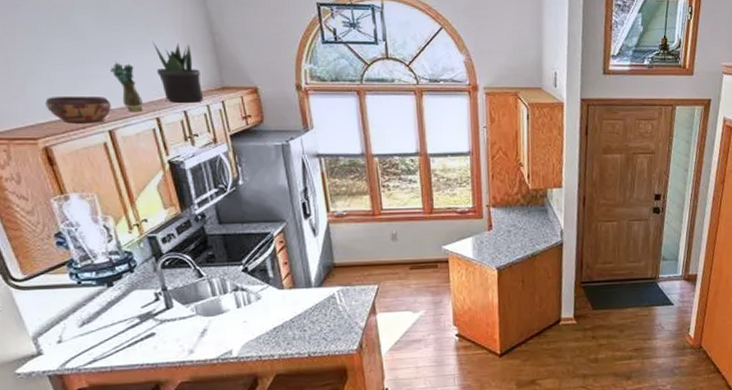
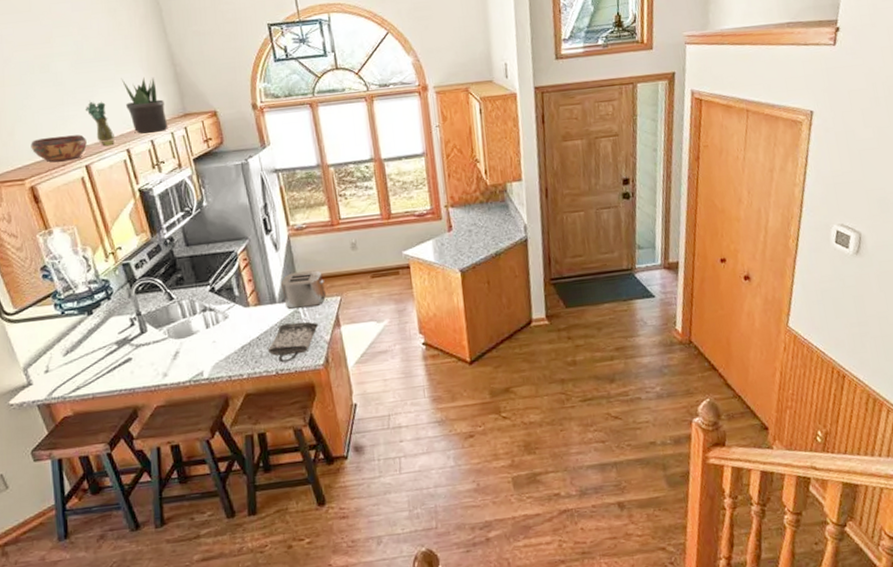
tote bag: none [301,307,355,346] -> present [267,322,319,363]
toaster: none [318,258,363,294] -> present [281,270,326,309]

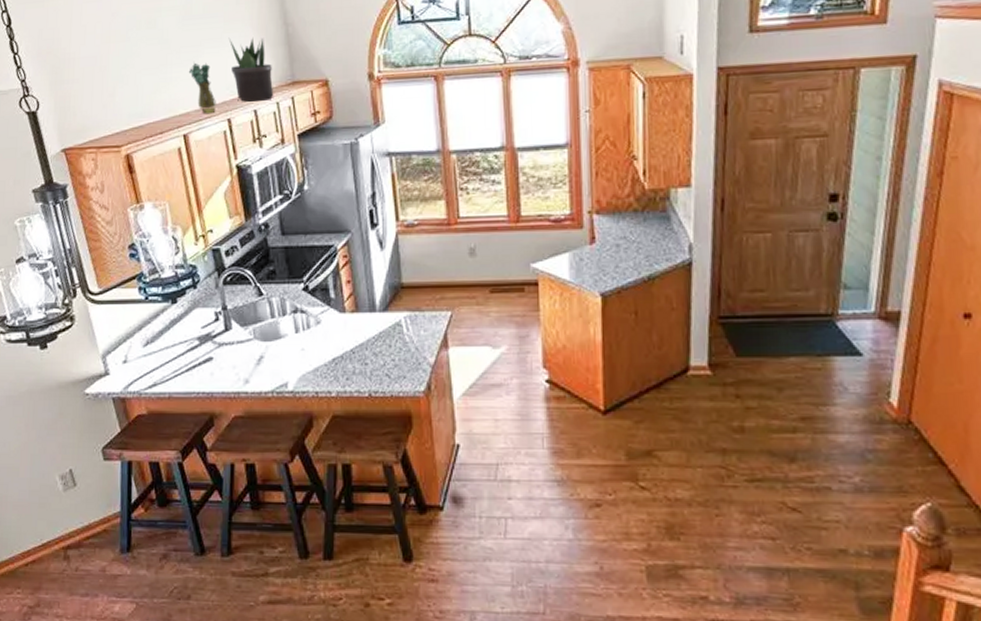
decorative bowl: present [31,134,87,163] -> none [130,99,187,129]
tote bag: present [267,322,319,363] -> none [361,337,423,384]
toaster: present [281,270,326,309] -> none [384,277,434,320]

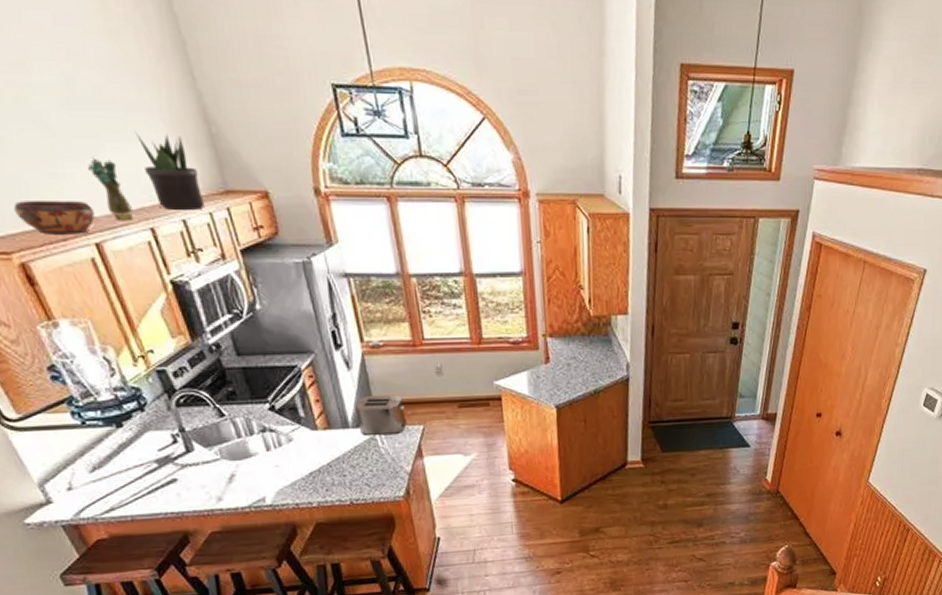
decorative bowl: none [130,99,187,129] -> present [14,201,95,235]
toaster: none [384,277,434,320] -> present [355,395,407,435]

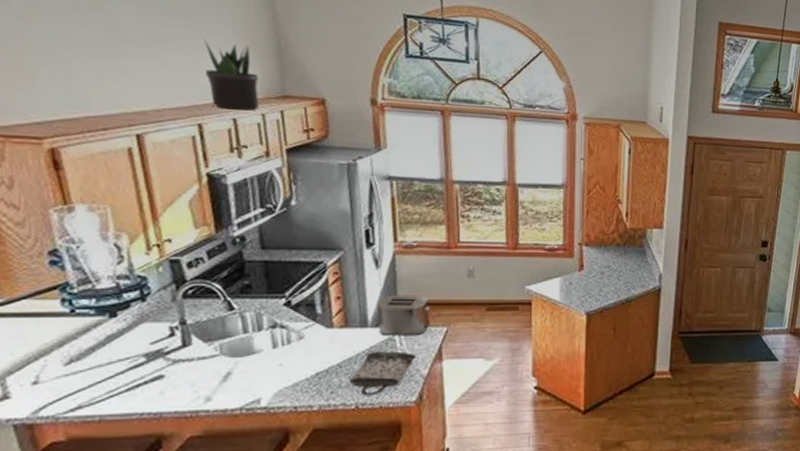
decorative bowl: present [14,201,95,235] -> none [59,91,143,125]
vase: present [87,156,134,221] -> none [147,57,185,117]
tote bag: none [340,450,399,492] -> present [348,351,417,396]

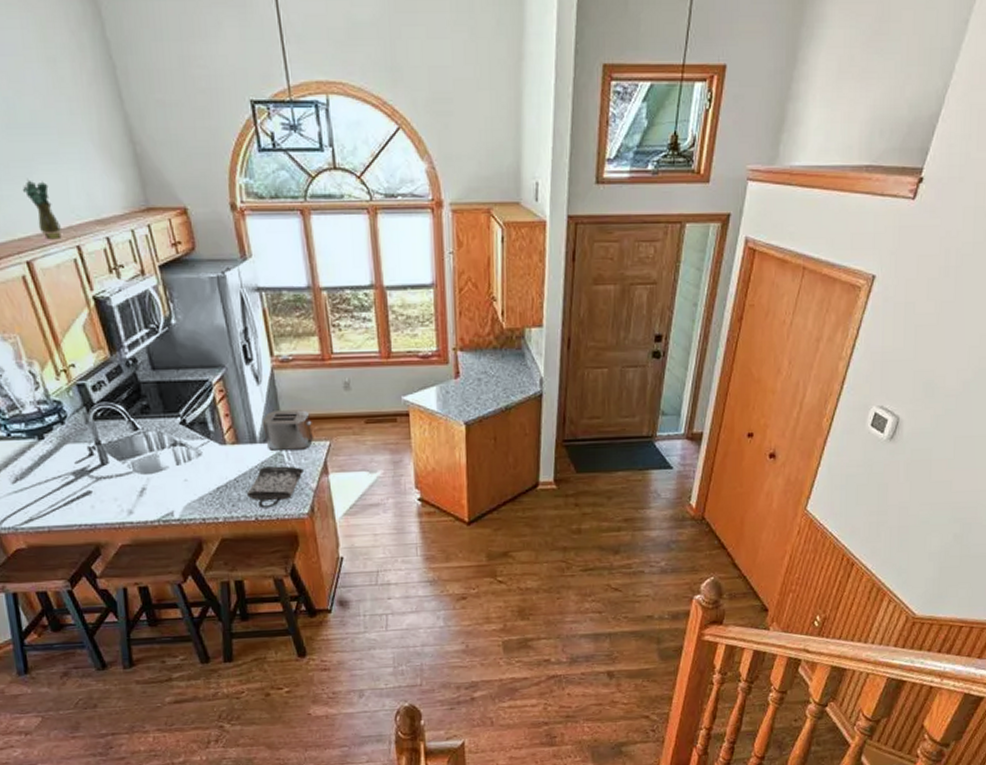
vase: none [147,57,185,117] -> present [22,178,63,240]
planter: present [203,39,260,111] -> none [66,153,128,228]

